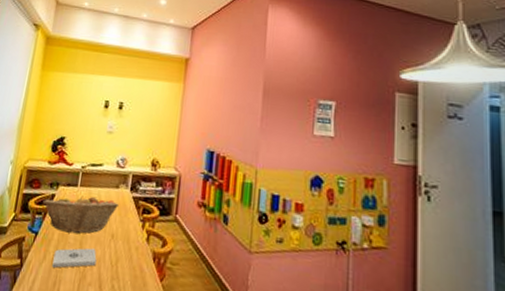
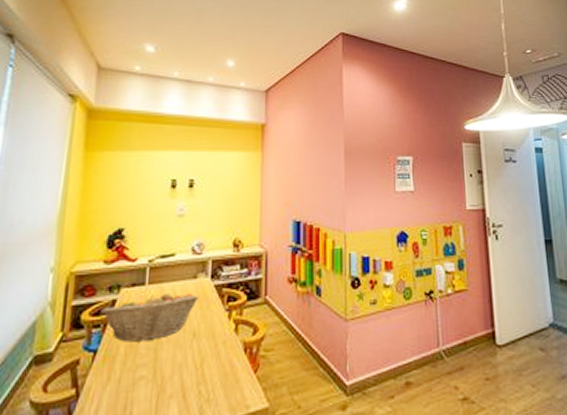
notepad: present [52,248,97,268] -> none [120,354,177,388]

